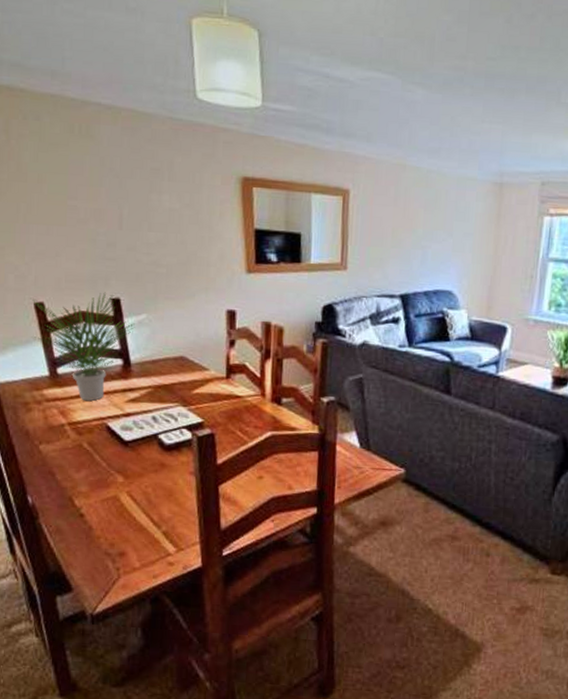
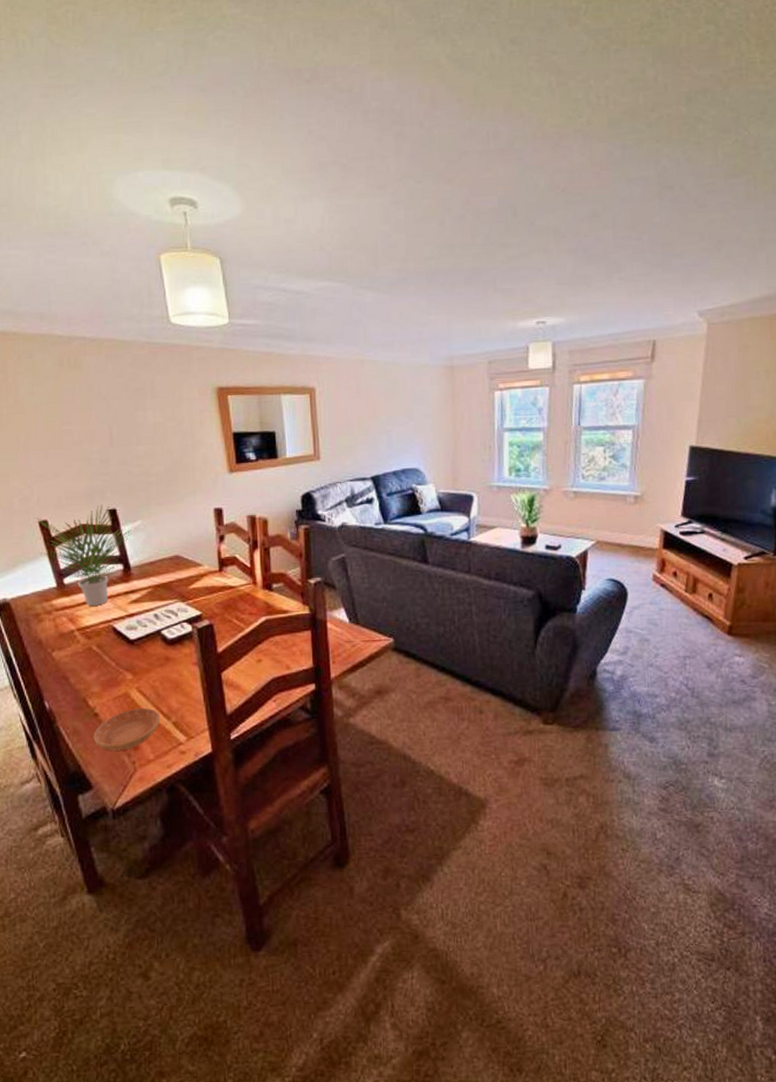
saucer: none [77,512,150,555] -> present [93,707,161,751]

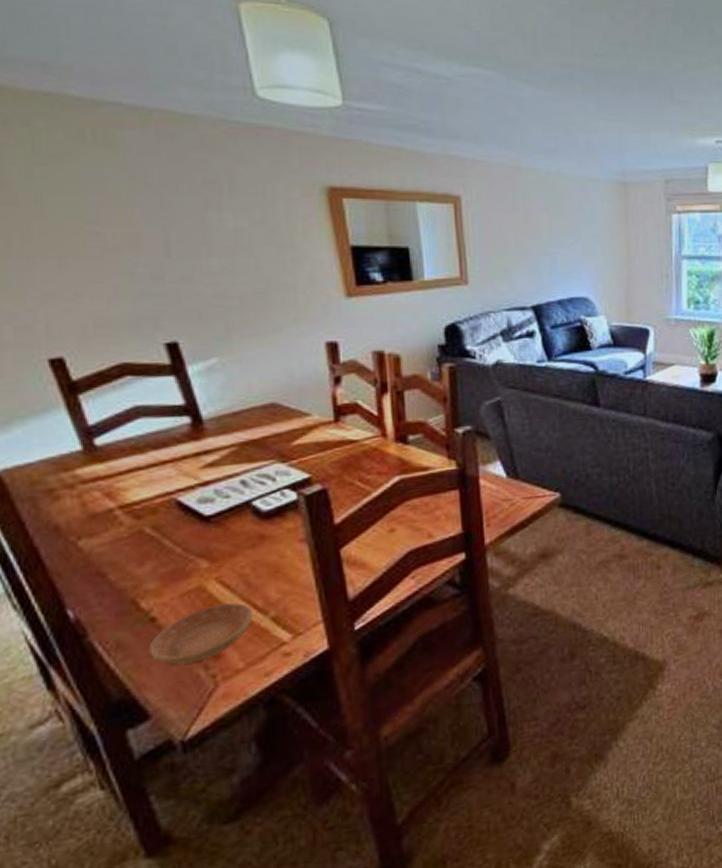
potted plant: present [35,504,131,607] -> none [41,336,203,475]

